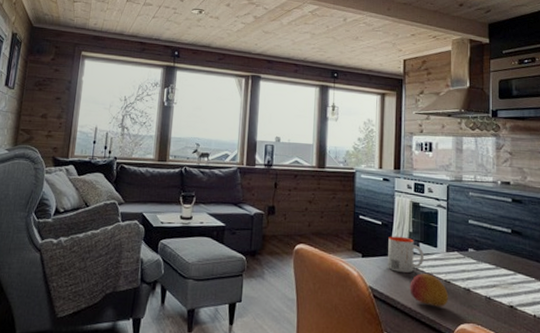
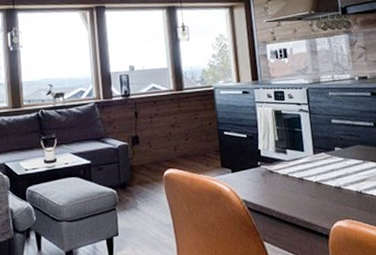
mug: present [388,236,424,273] -> none [255,146,293,181]
fruit: present [410,273,449,307] -> none [282,178,322,209]

